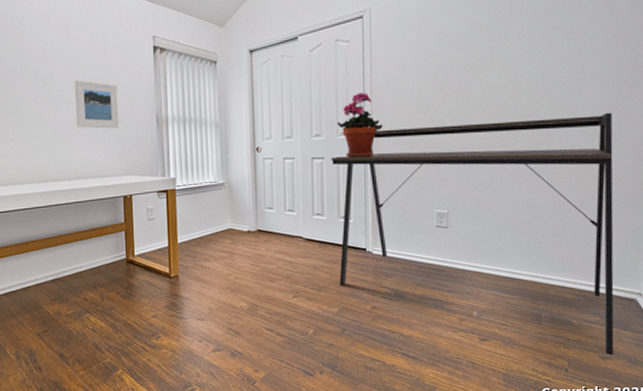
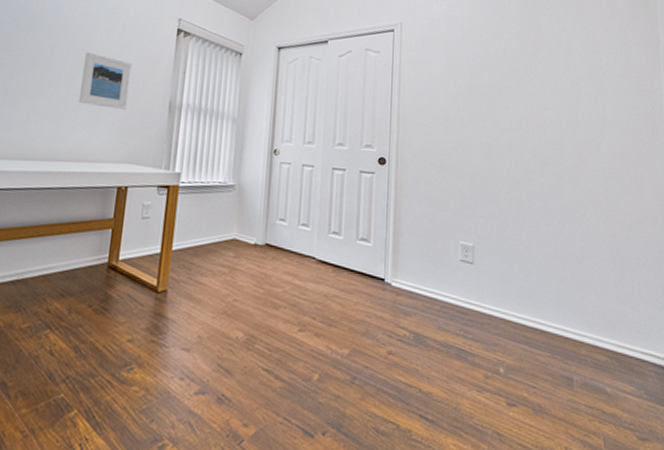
desk: present [330,112,614,356] -> none [352,146,652,437]
potted plant: present [336,92,383,157] -> none [361,105,409,174]

